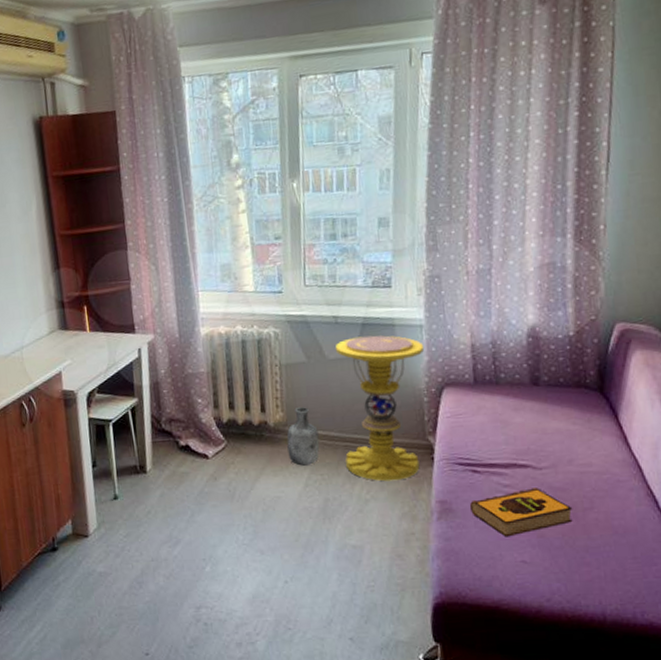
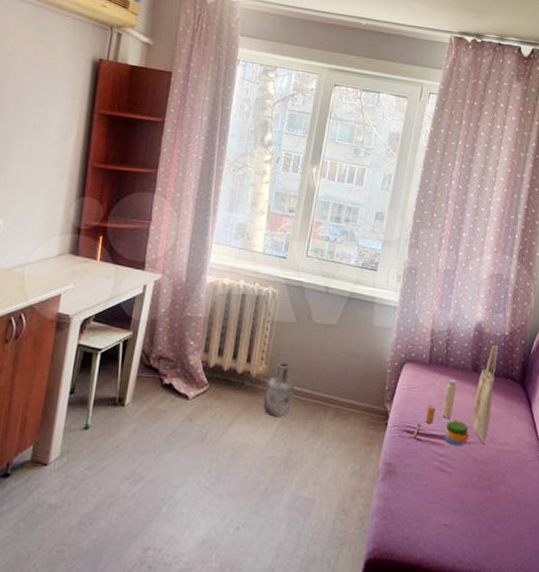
side table: present [335,335,425,482] -> none [312,308,395,441]
tote bag: none [466,350,564,473] -> present [412,346,499,445]
hardback book: present [469,488,573,537] -> none [409,459,490,502]

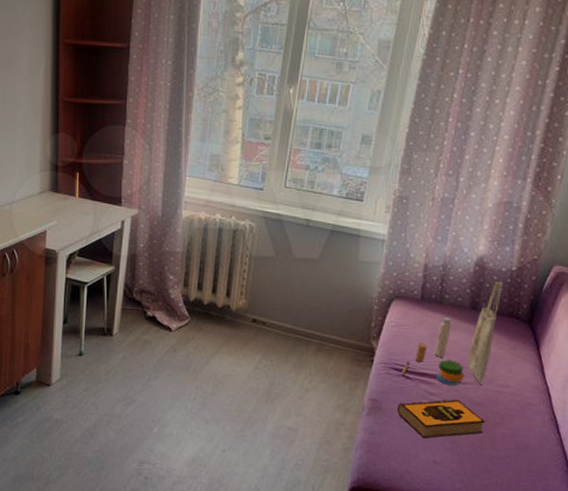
vase: present [263,363,294,417] -> none [244,297,275,351]
hardback book: none [409,459,490,502] -> present [396,399,486,439]

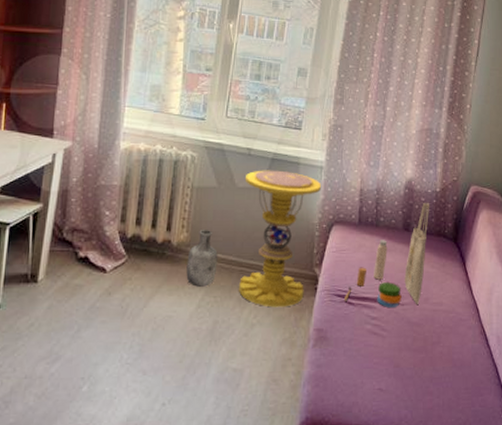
vase: none [244,297,275,351] -> present [186,230,218,287]
side table: none [294,241,383,376] -> present [238,170,322,308]
hardback book: present [396,399,486,439] -> none [341,322,424,366]

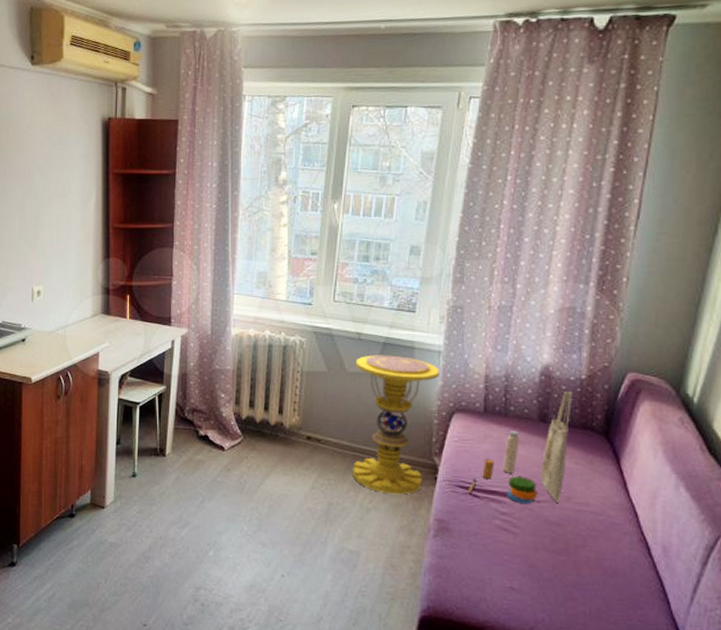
vase: present [186,230,218,287] -> none [299,414,330,469]

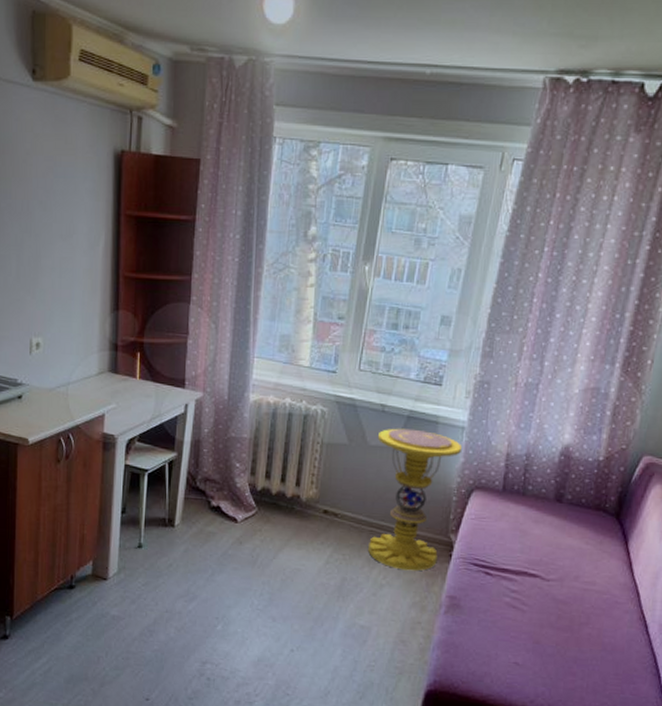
tote bag: present [467,392,573,504] -> none [480,472,590,583]

